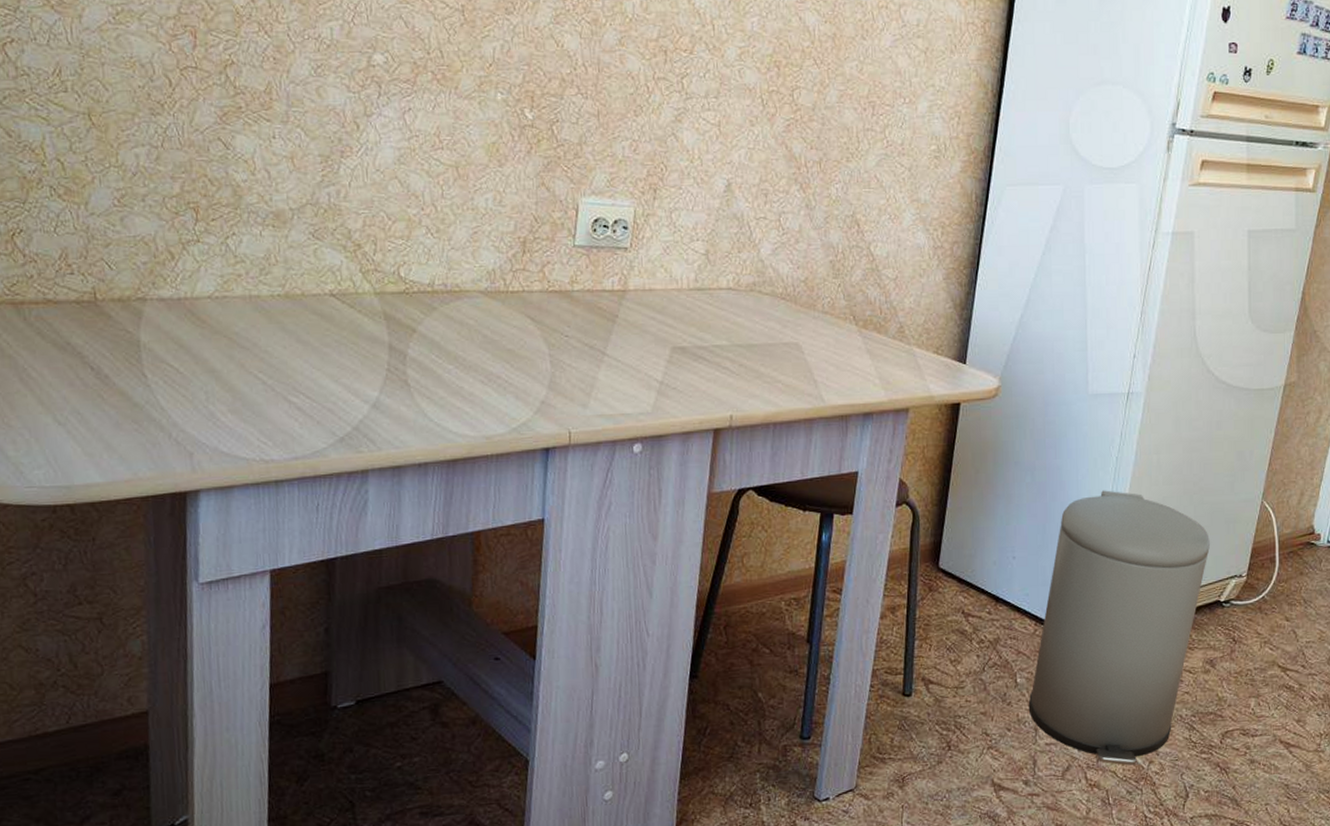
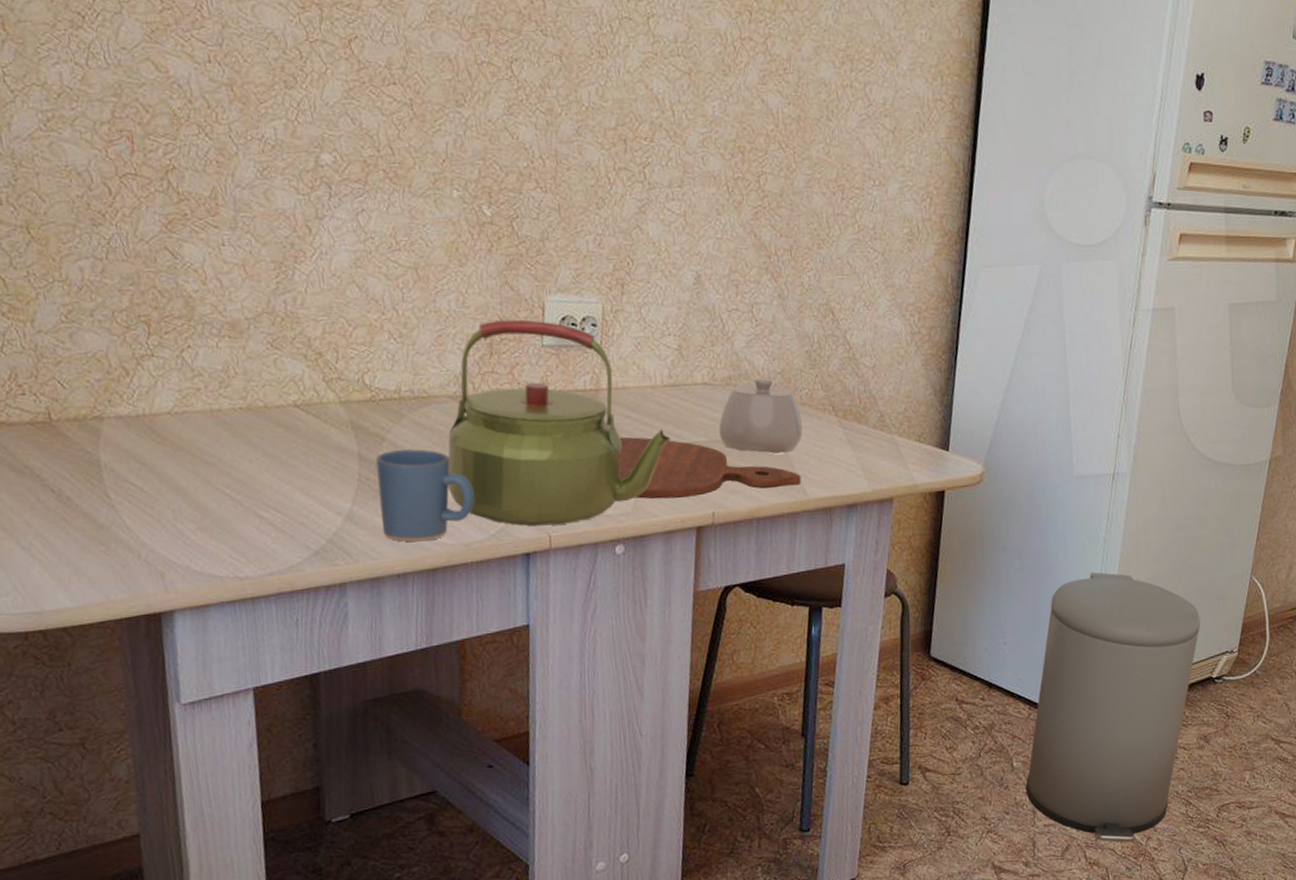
mug: none [405,341,500,433] -> present [375,449,476,542]
kettle: none [474,219,693,422] -> present [447,319,670,527]
cutting board: none [641,337,819,400] -> present [619,436,802,499]
sugar bowl: none [741,285,823,360] -> present [718,377,803,454]

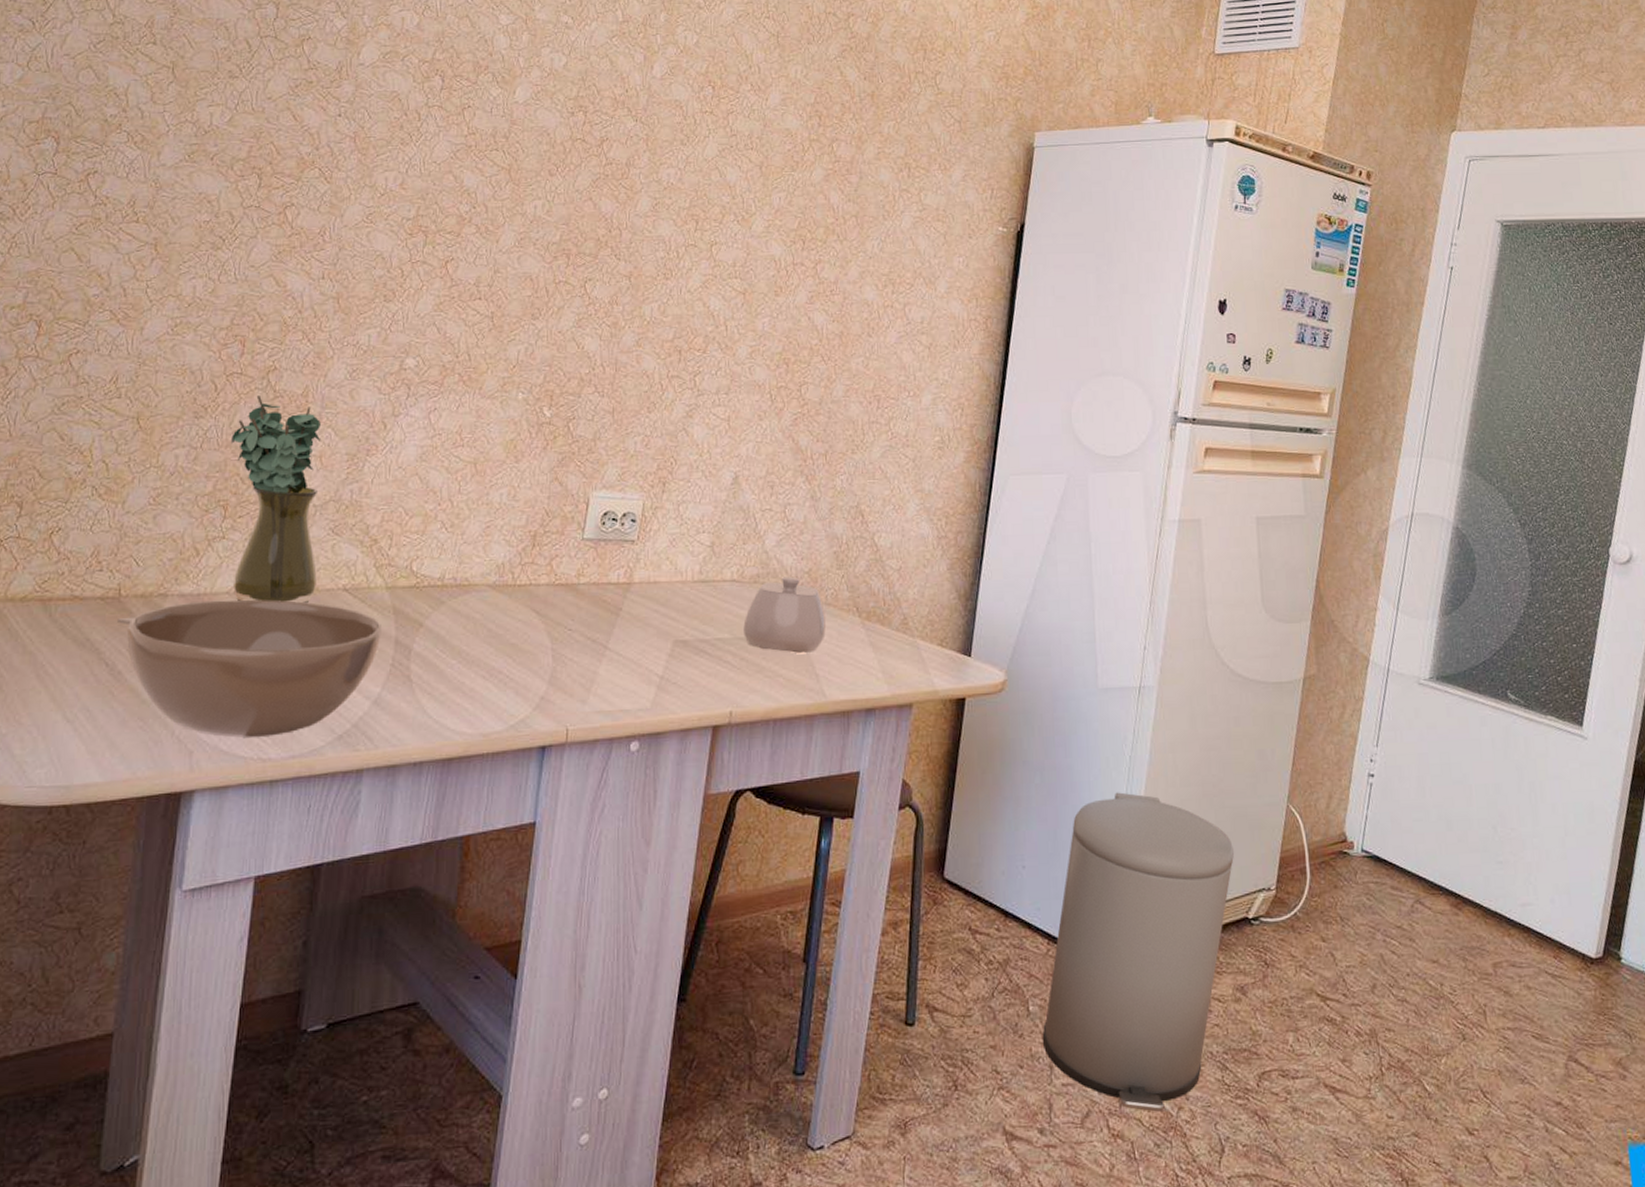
bowl: none [54,419,343,558] -> present [117,599,382,738]
vase: none [139,199,265,422] -> present [231,396,321,604]
mug: present [375,449,476,542] -> none [406,636,501,730]
kettle: present [447,319,670,527] -> none [476,513,695,719]
cutting board: present [619,436,802,499] -> none [641,630,821,696]

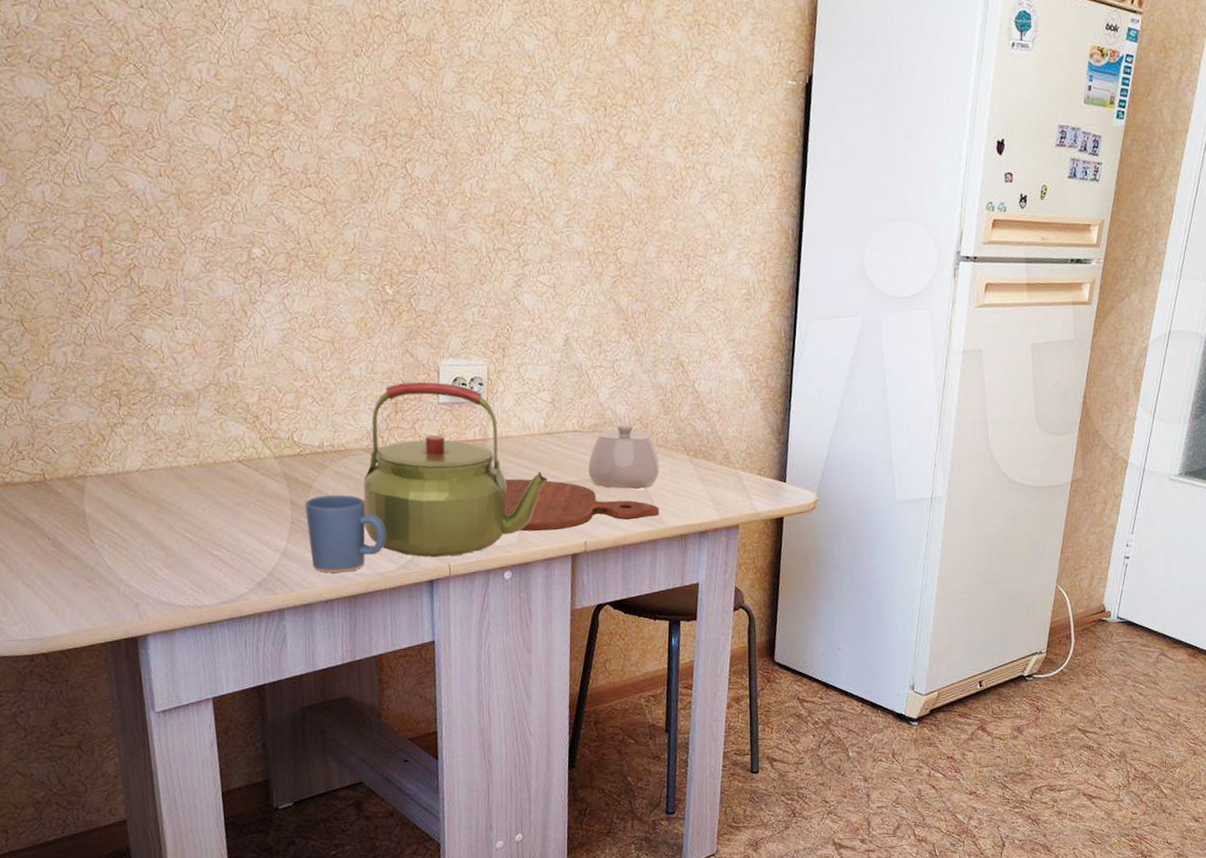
bowl: present [117,599,382,738] -> none [48,474,278,591]
vase: present [231,396,321,604] -> none [109,292,214,478]
mug: none [406,636,501,730] -> present [304,494,387,573]
kettle: none [476,513,695,719] -> present [363,381,548,558]
cutting board: none [641,630,821,696] -> present [505,478,660,531]
pedal bin: present [1042,792,1235,1112] -> none [860,585,1013,822]

